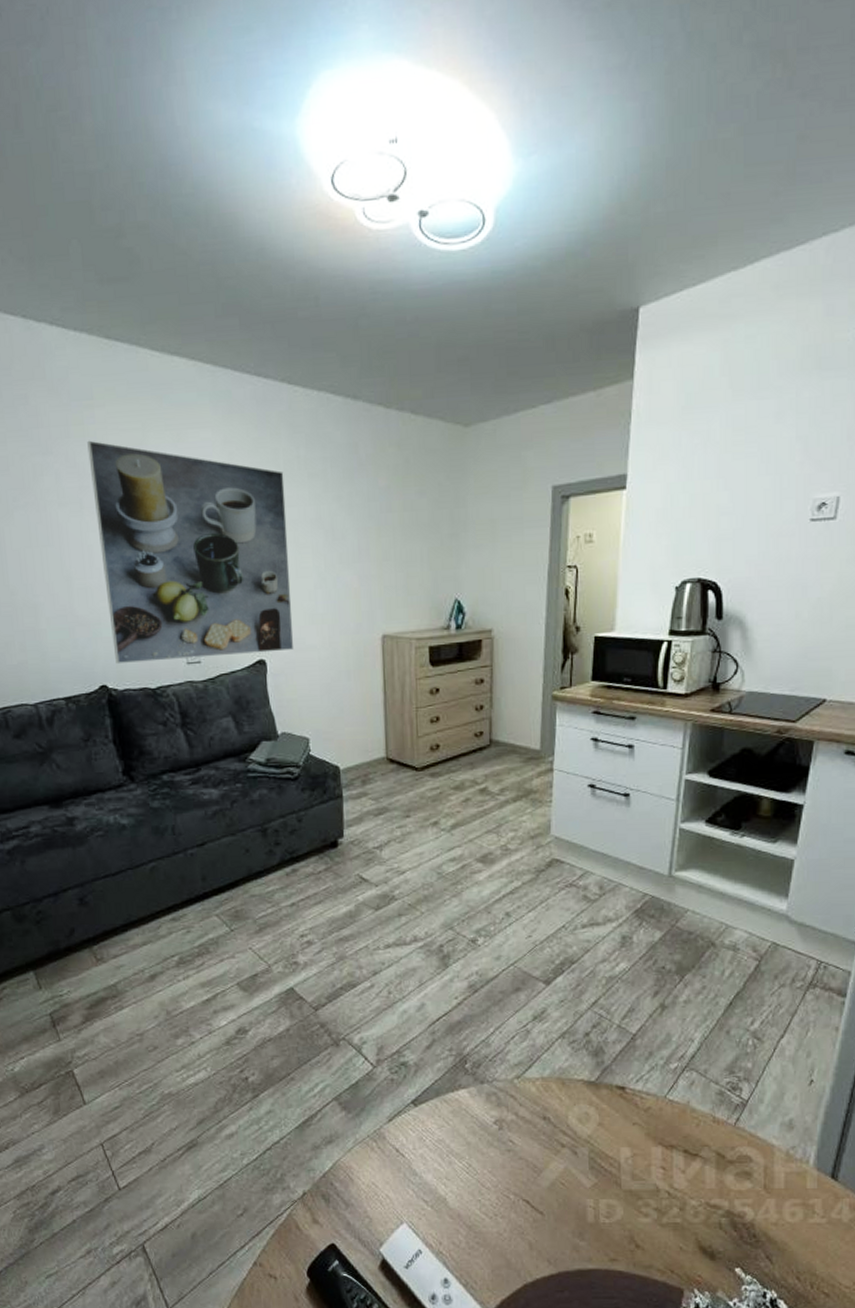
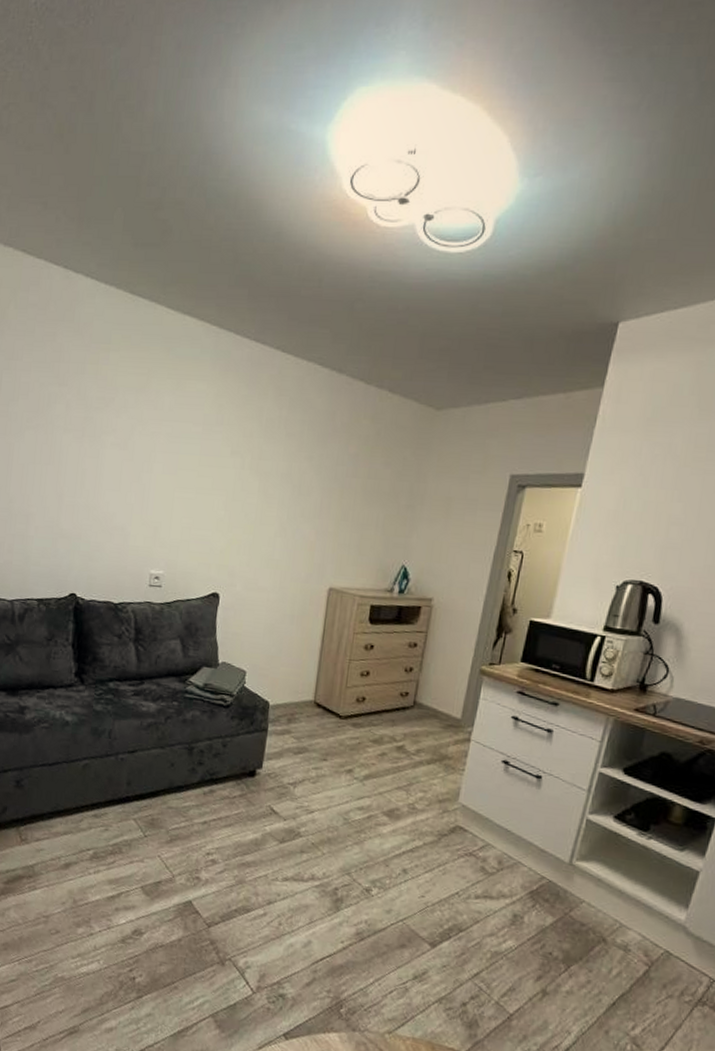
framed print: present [87,440,294,665] -> none [87,378,265,588]

